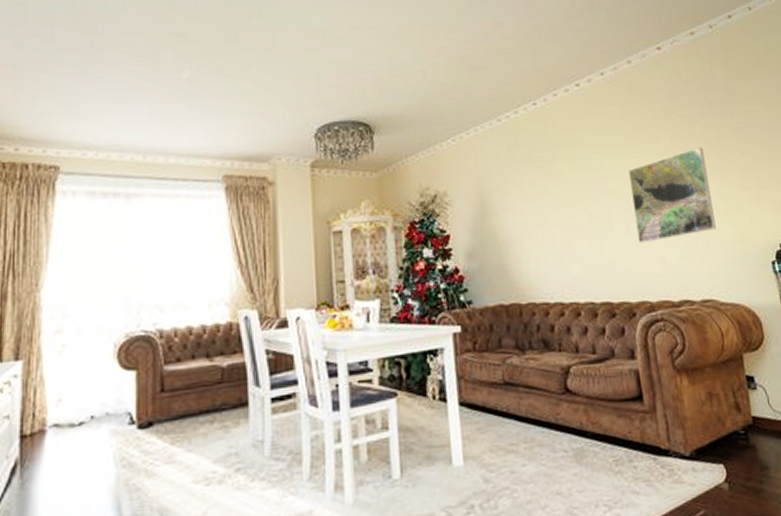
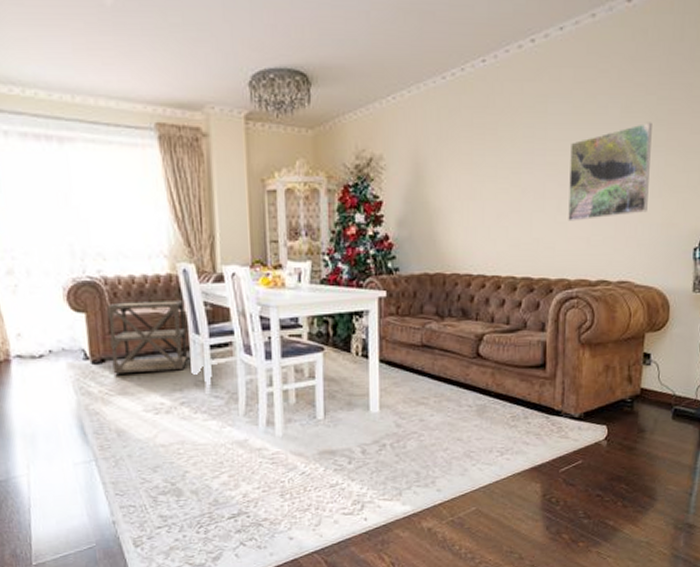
side table: none [160,350,247,440] -> present [107,300,189,374]

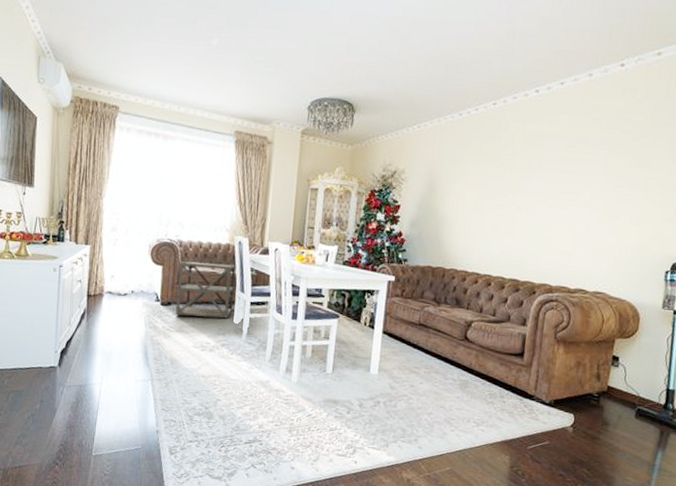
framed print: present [568,122,652,222] -> none [554,162,635,238]

